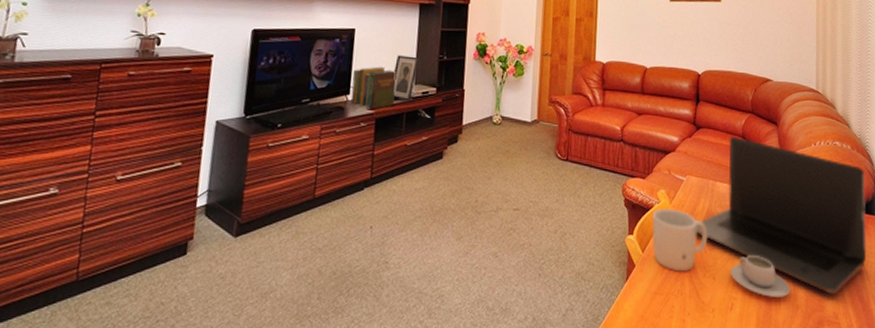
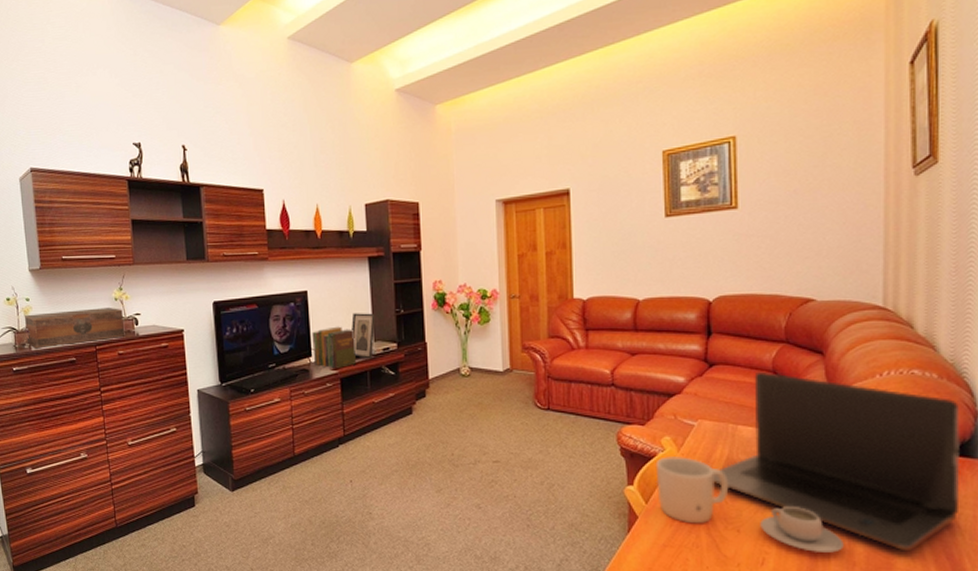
decorative box: none [10,20,145,61] -> present [24,308,125,349]

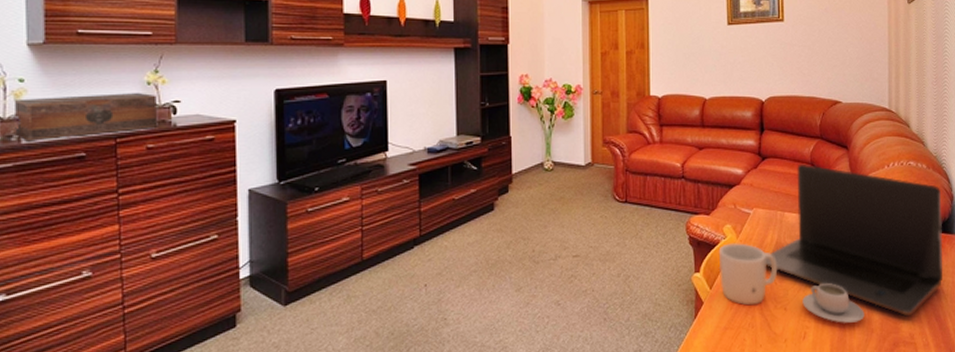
books: present [312,326,357,369] -> none [390,119,438,165]
picture frame: present [351,313,375,359] -> none [434,105,459,154]

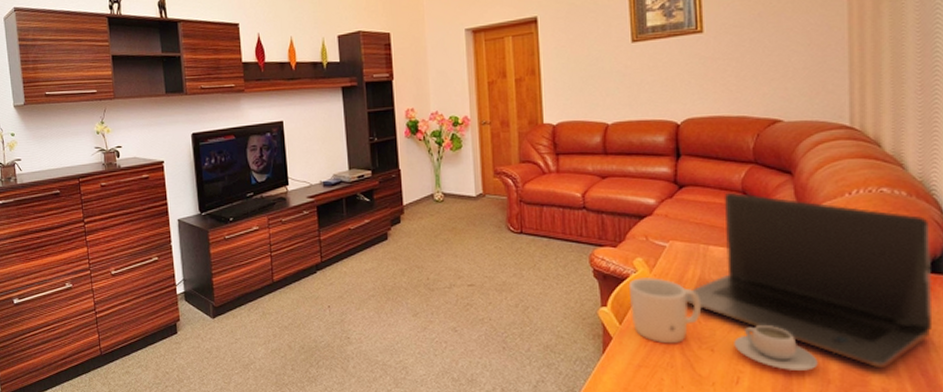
decorative box: present [13,93,158,142] -> none [9,141,107,182]

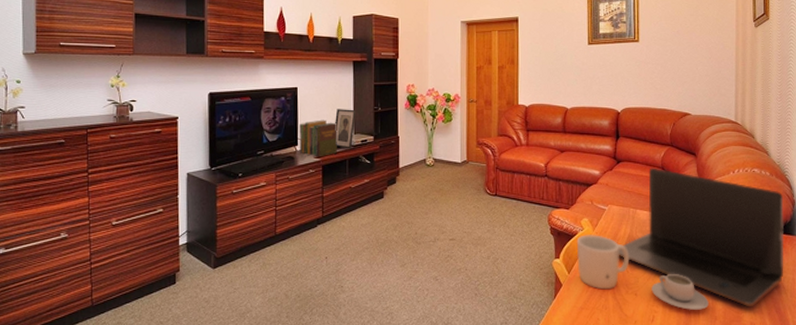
books: none [288,155,333,197] -> present [299,119,338,157]
picture frame: none [326,141,350,187] -> present [335,109,356,149]

